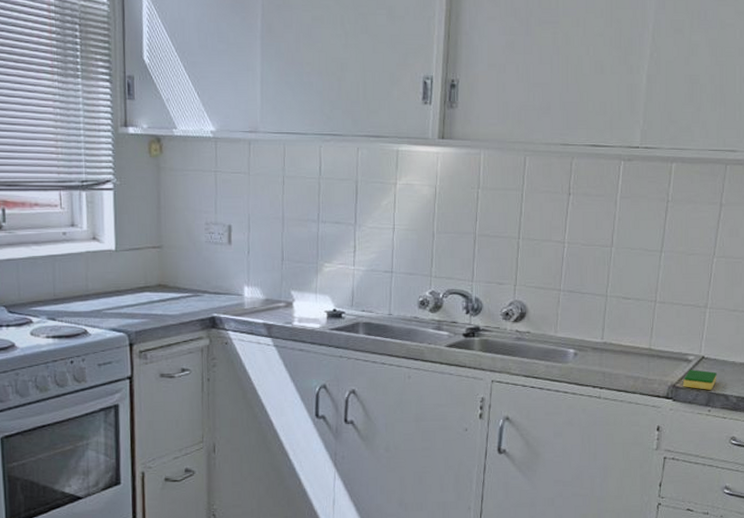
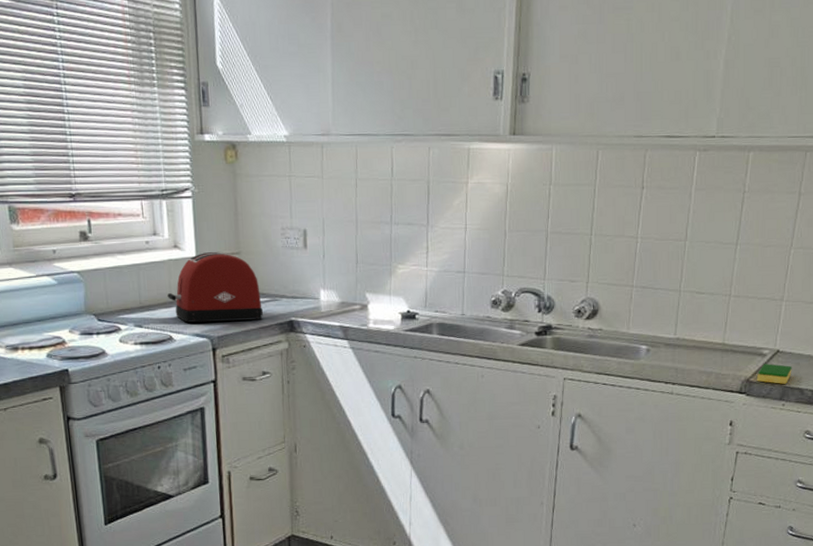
toaster: none [83,244,184,317] -> present [167,251,263,323]

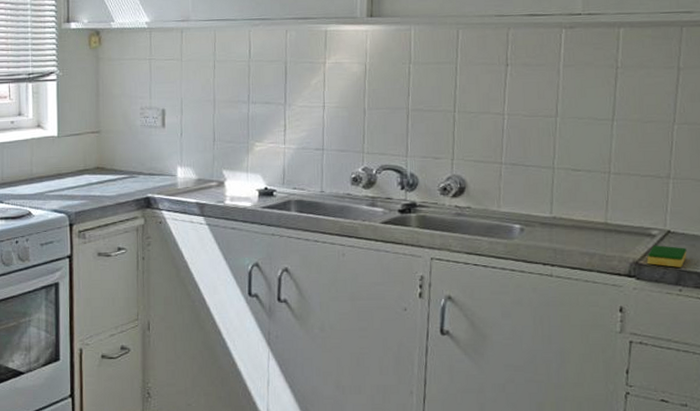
toaster: present [167,251,263,323] -> none [28,130,120,199]

